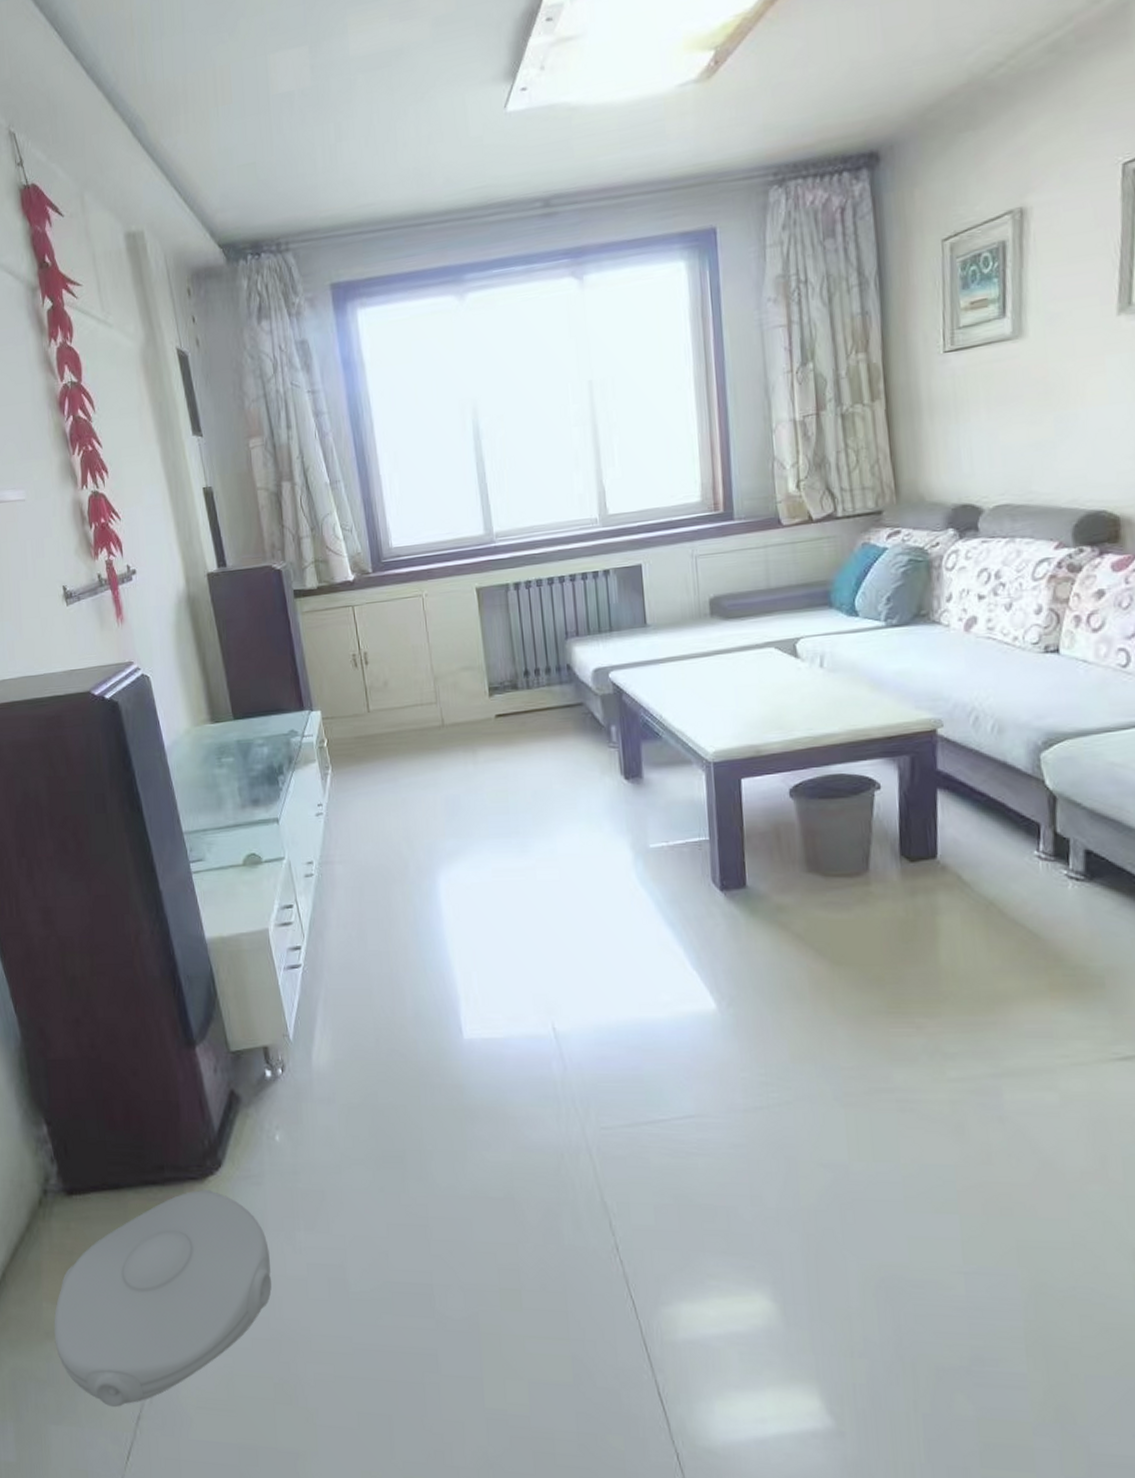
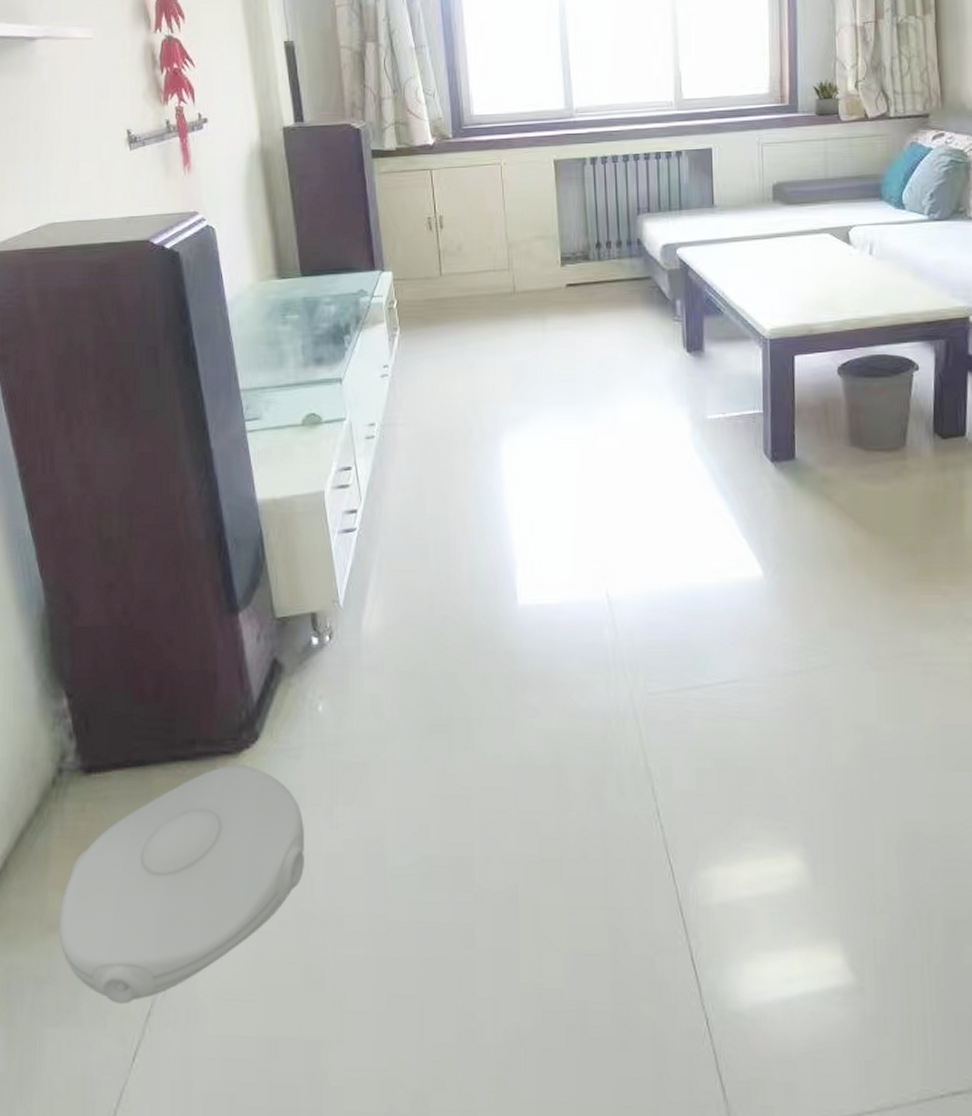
succulent plant: none [749,480,779,521] -> present [813,78,839,115]

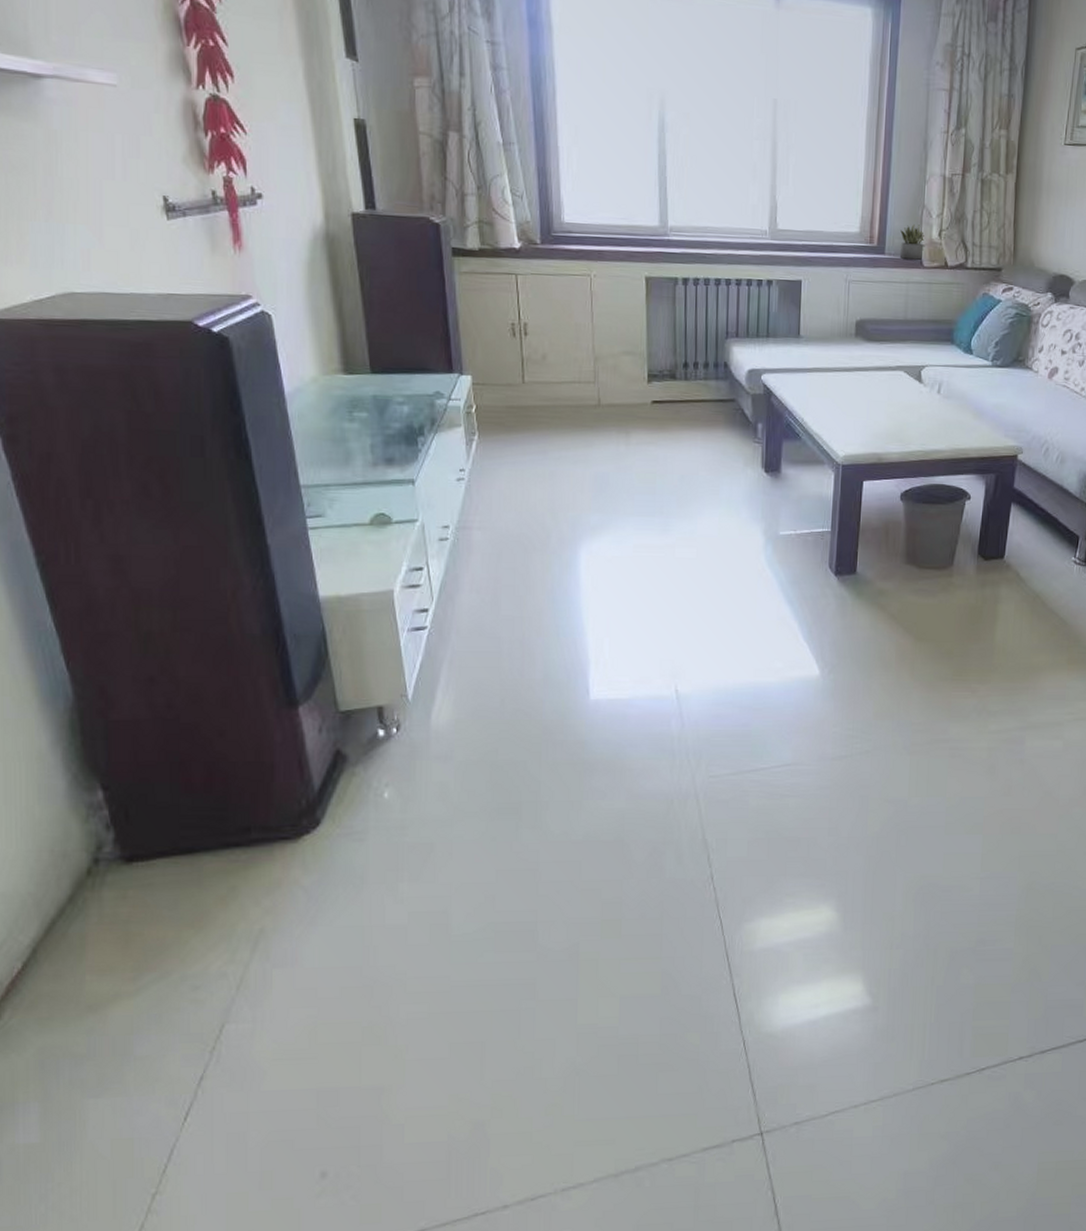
robot vacuum: present [59,764,304,1005] -> none [99,848,368,1072]

